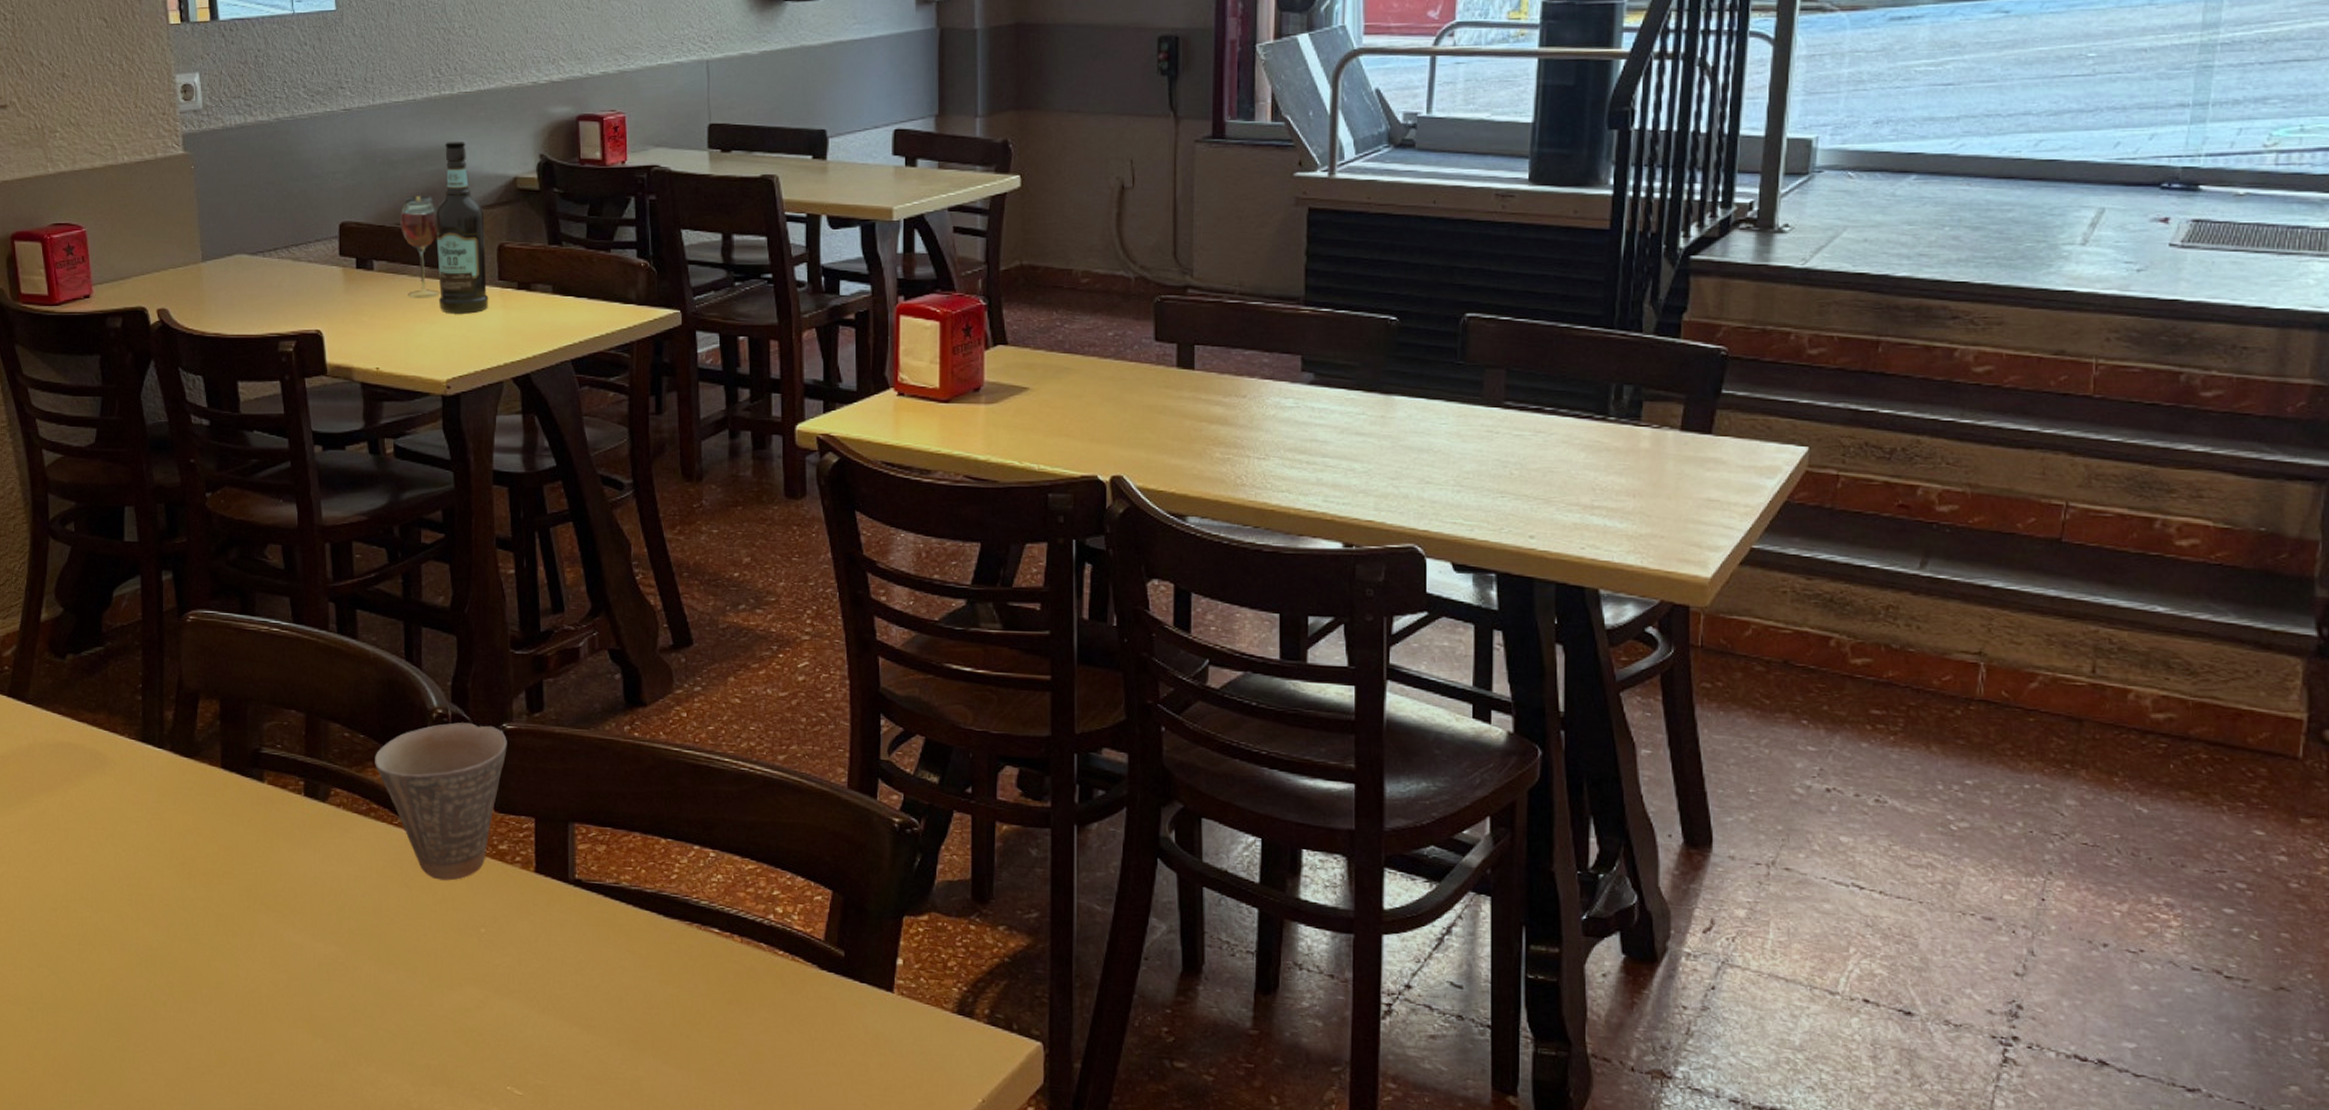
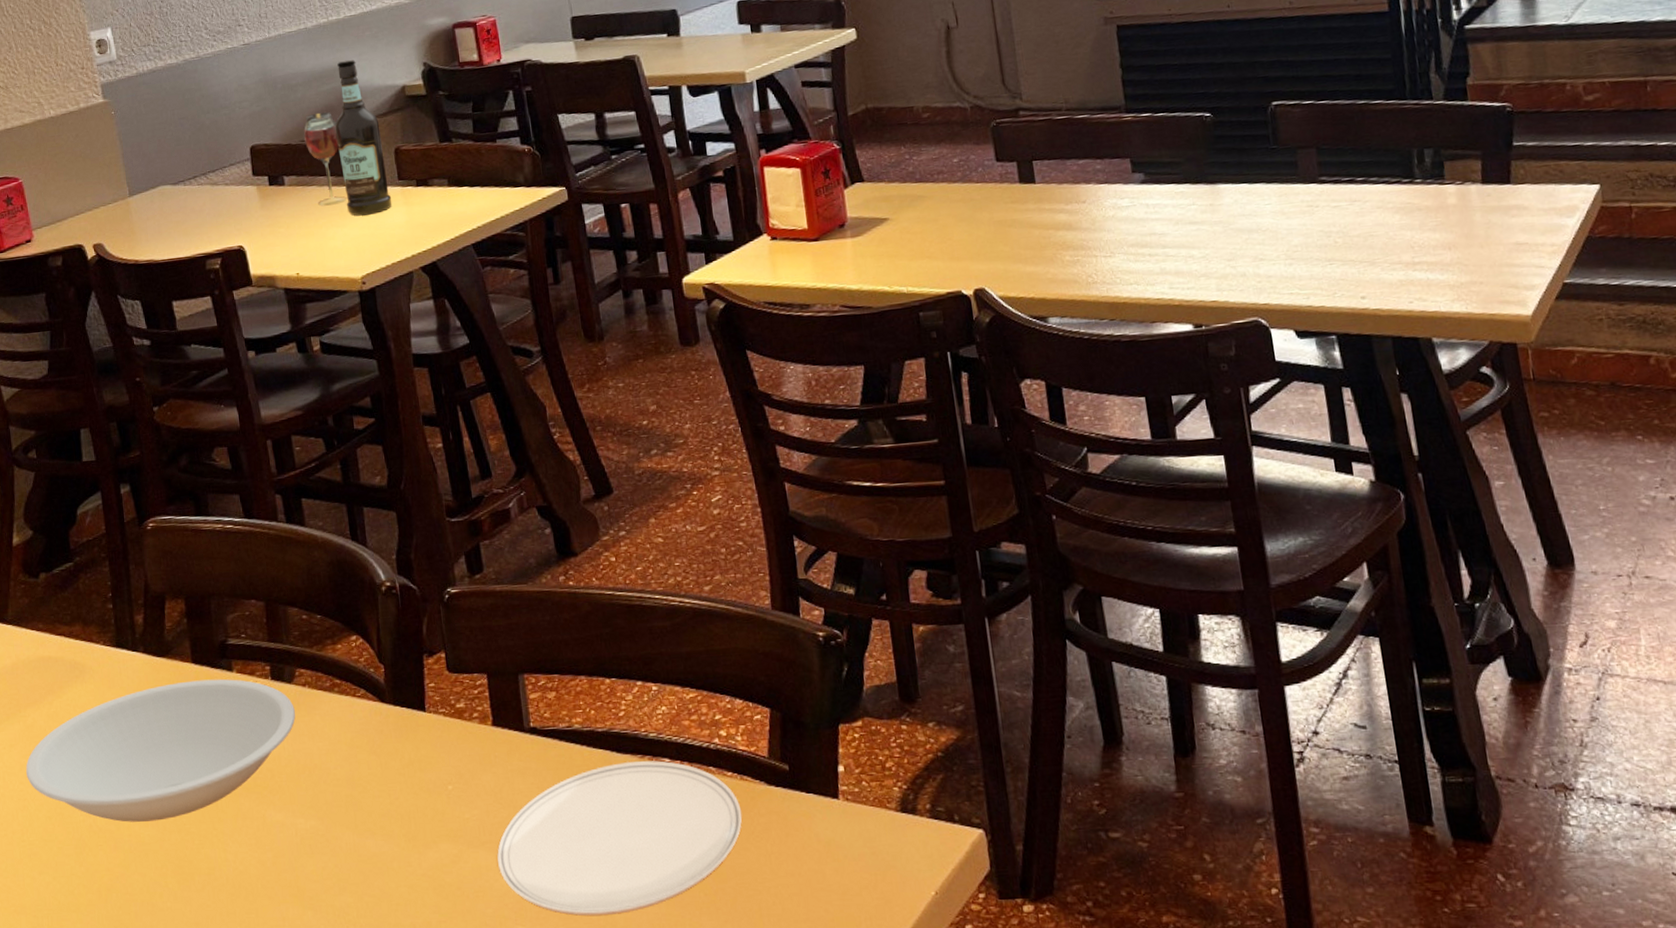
dish: none [34,786,326,927] -> present [26,679,296,822]
cup: present [375,722,507,881] -> none [332,592,454,744]
plate: none [525,927,789,1082] -> present [497,760,743,917]

